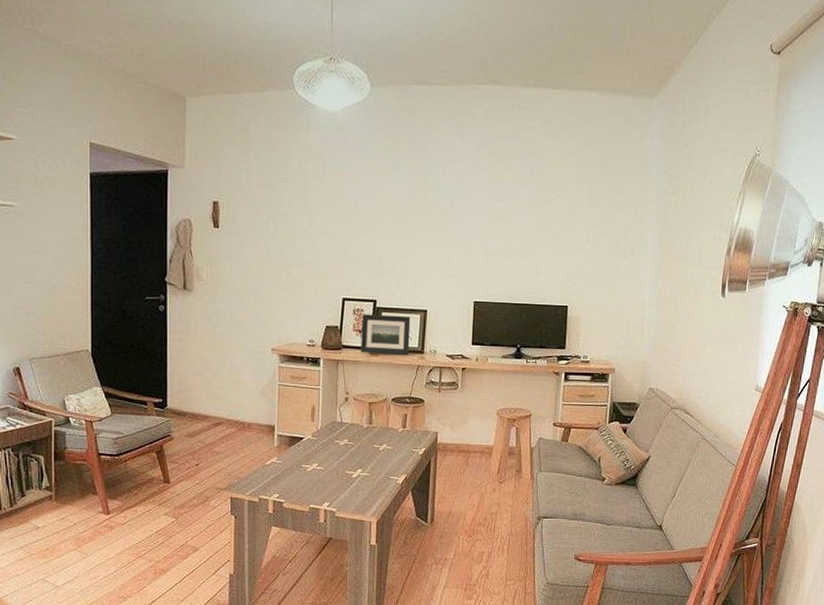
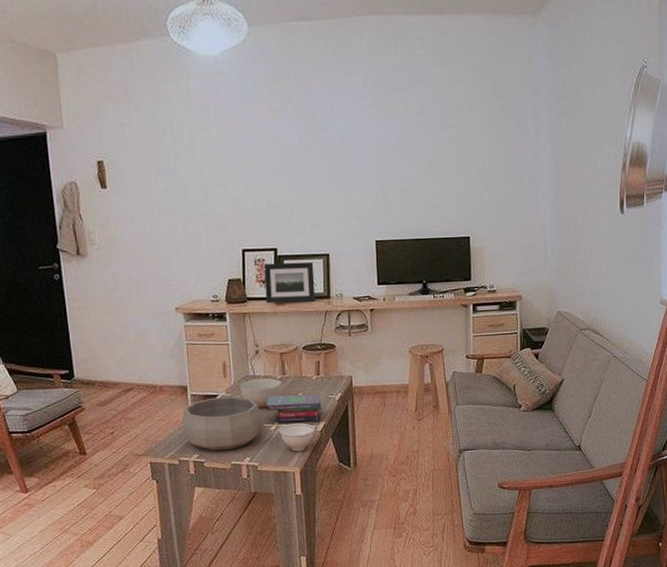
decorative bowl: none [265,439,344,493] -> present [181,396,262,451]
bowl: none [326,425,369,455] -> present [240,377,283,408]
books: none [349,444,405,475] -> present [266,394,322,424]
bowl: none [360,474,397,502] -> present [278,423,316,452]

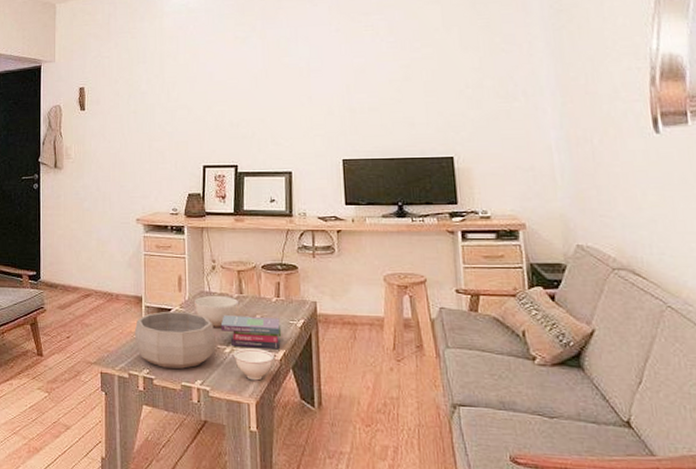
picture frame: present [263,261,316,304] -> none [224,179,277,219]

